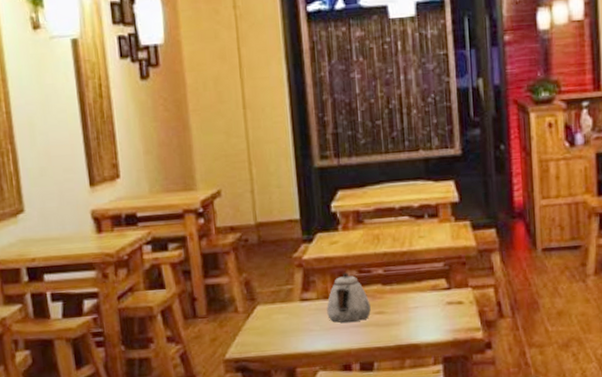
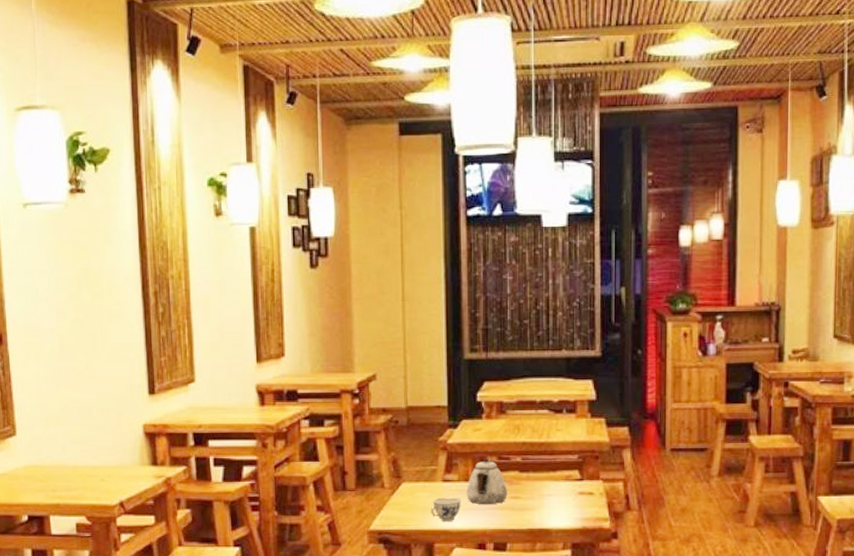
teacup: none [290,317,322,344] -> present [431,497,461,521]

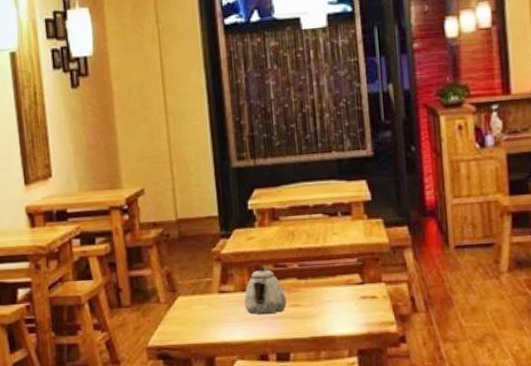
teacup: present [431,497,461,521] -> none [209,308,240,334]

